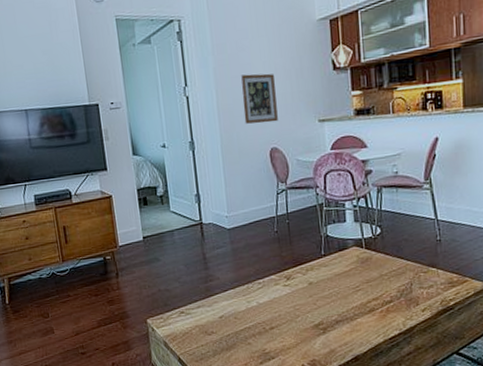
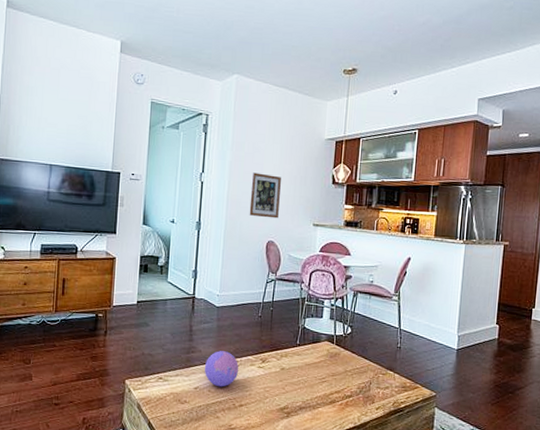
decorative ball: none [225,274,264,313] -> present [204,351,239,387]

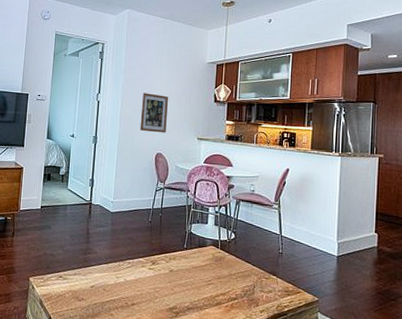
decorative ball: present [204,351,239,387] -> none [99,252,131,287]

